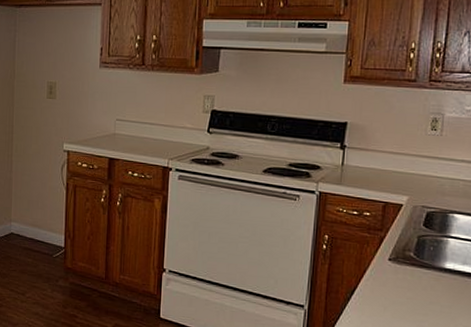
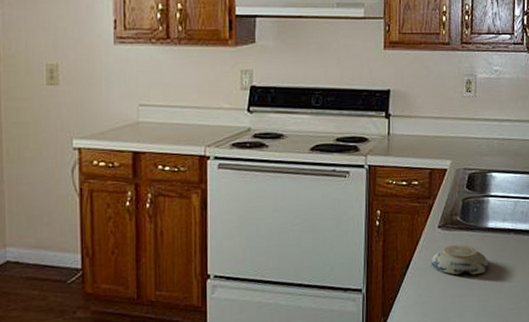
decorative bowl: none [376,279,444,313] -> present [430,245,489,275]

